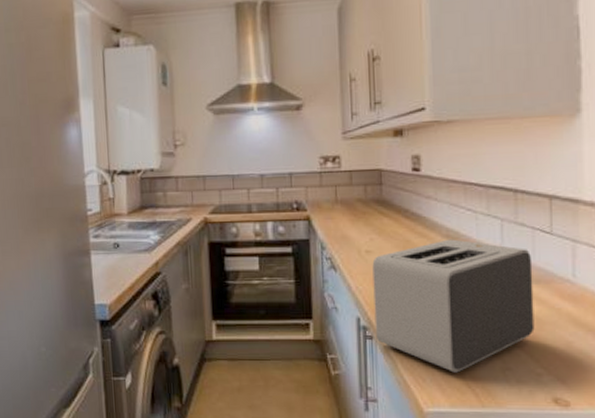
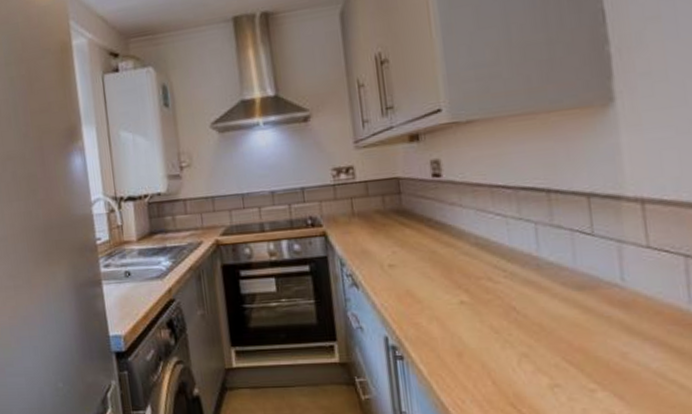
toaster: present [372,239,535,373] -> none [397,247,583,392]

